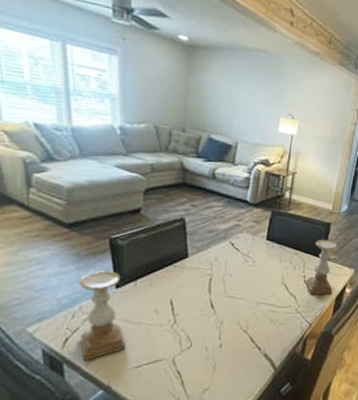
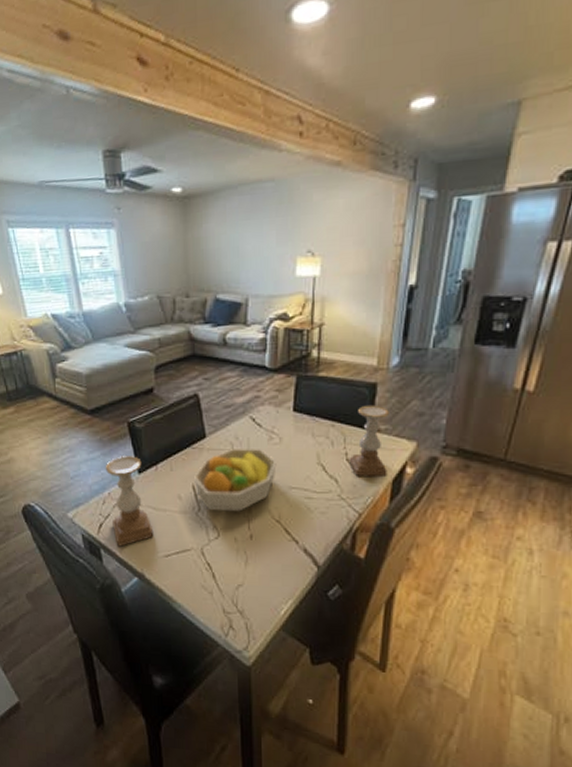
fruit bowl: none [171,267,249,324] -> present [193,447,277,512]

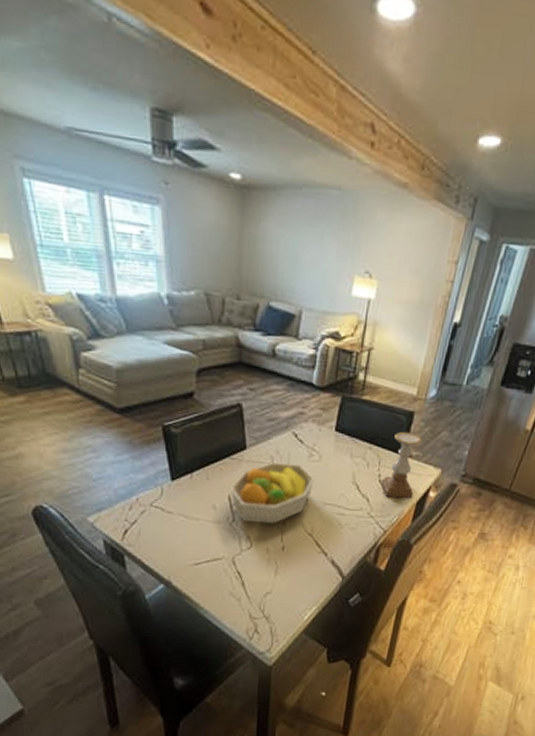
candle holder: present [105,456,154,547] -> none [134,461,184,554]

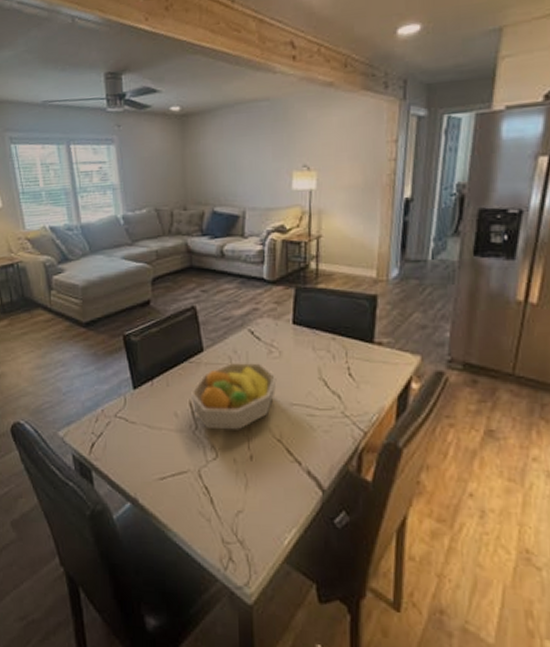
candle holder: present [381,431,422,498] -> none [351,317,392,392]

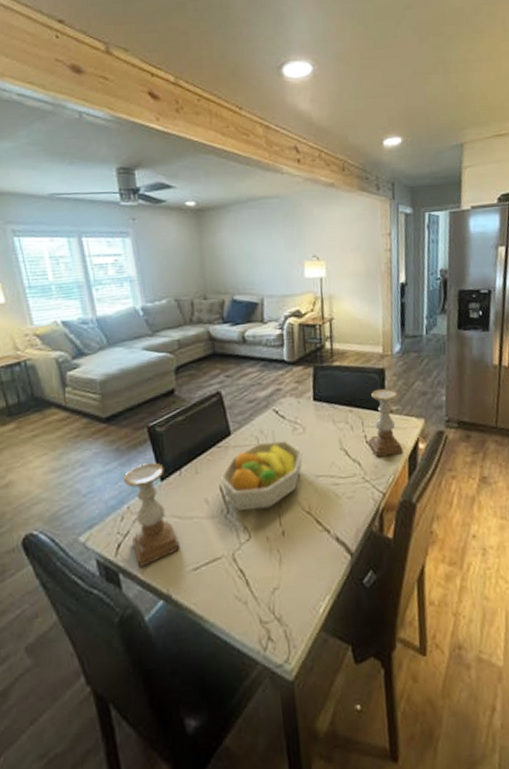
candle holder: none [99,371,149,468] -> present [123,462,180,567]
candle holder: none [351,317,392,392] -> present [368,388,404,457]

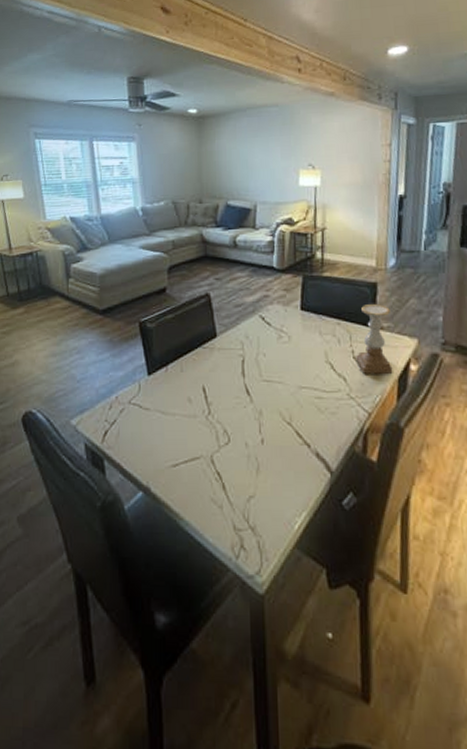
candle holder: present [123,462,180,567] -> none [113,357,162,456]
fruit bowl: present [220,440,303,512] -> none [203,347,286,414]

